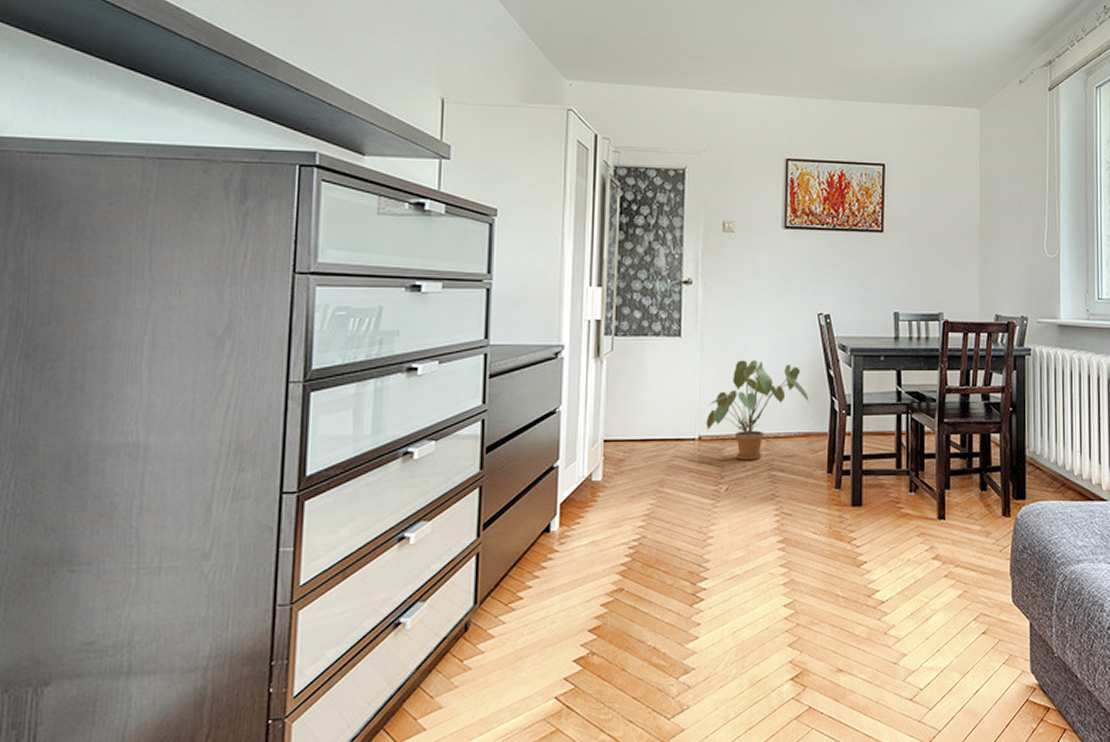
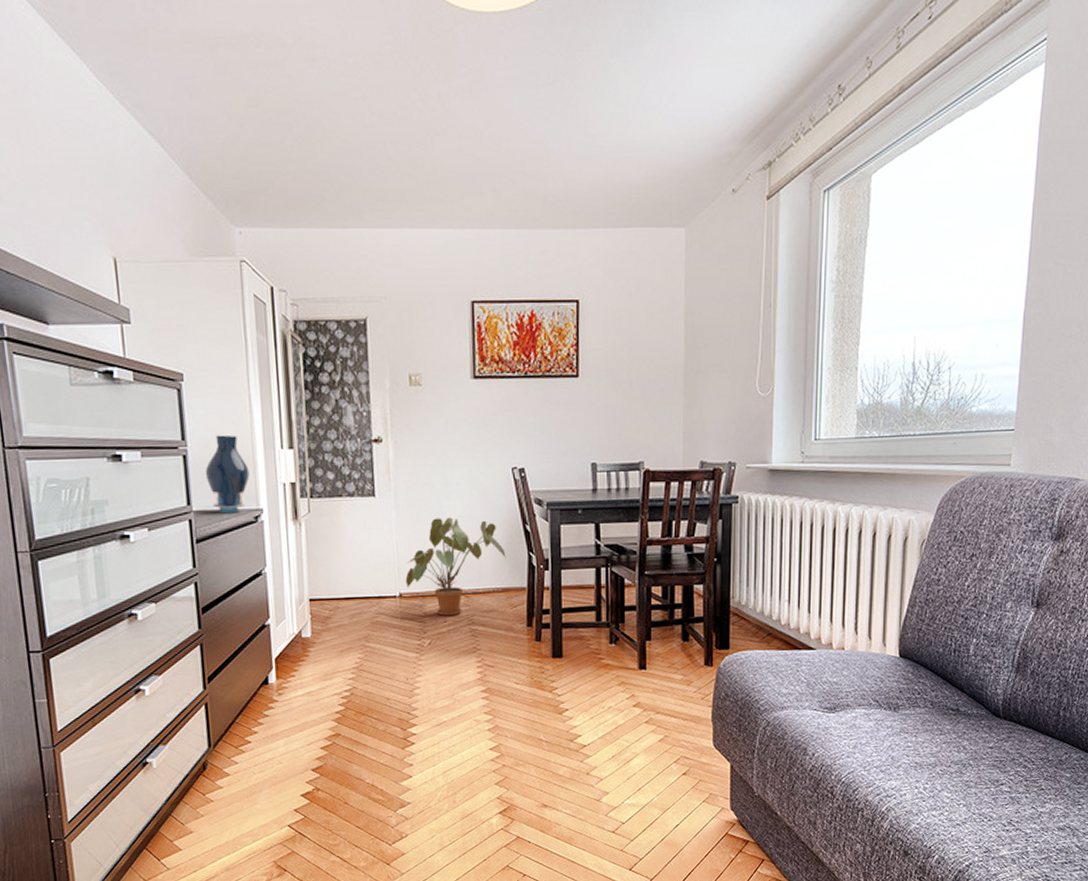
vase: none [507,270,554,349] -> present [205,435,250,514]

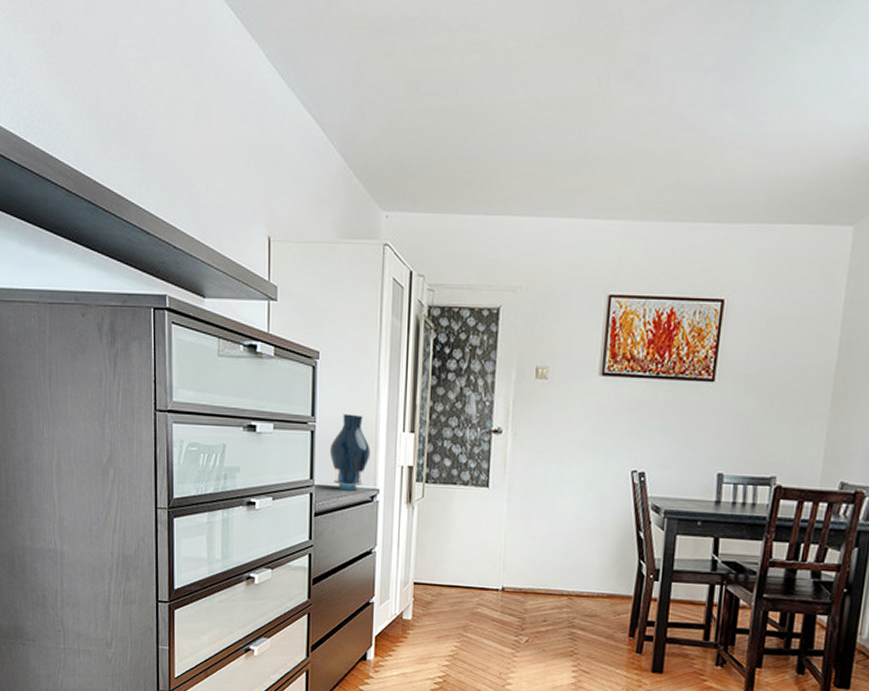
house plant: present [405,517,506,617] -> none [509,515,615,617]

